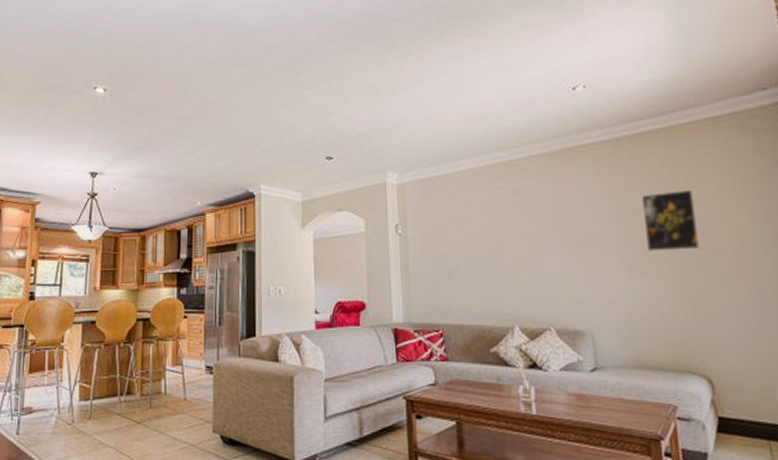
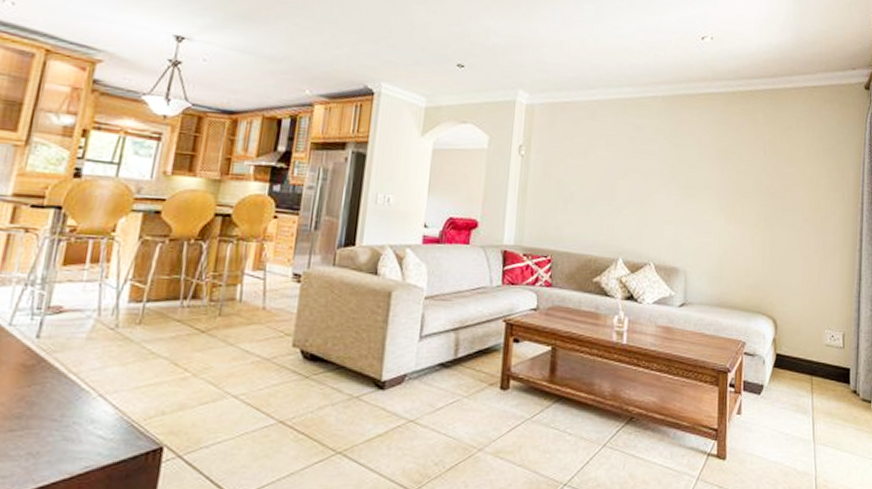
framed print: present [641,190,700,251] -> none [743,148,786,203]

